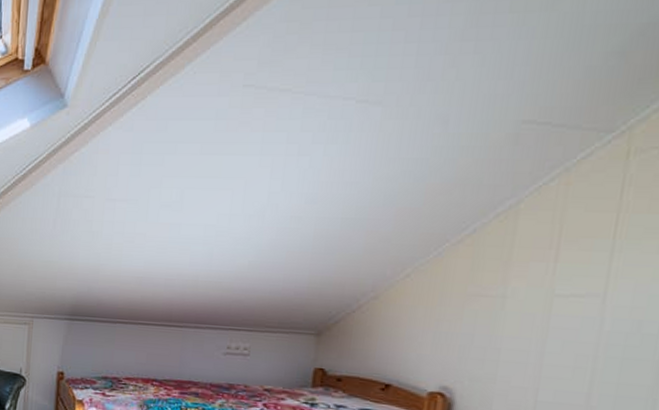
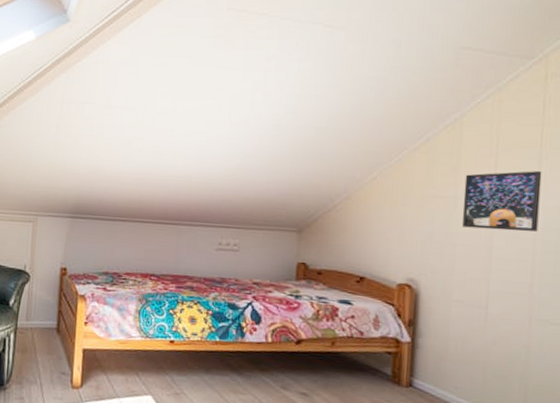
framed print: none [510,265,614,335] -> present [462,171,542,232]

